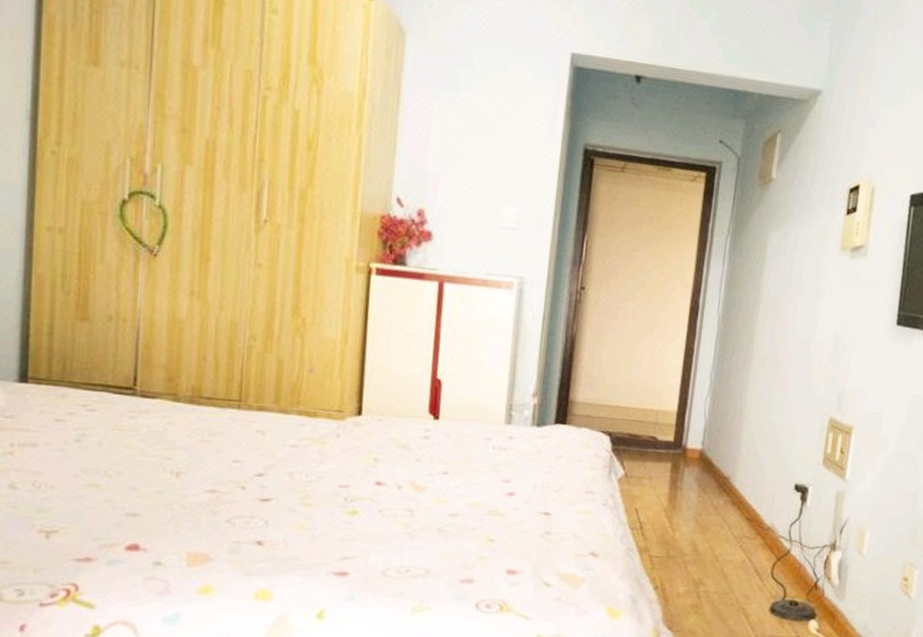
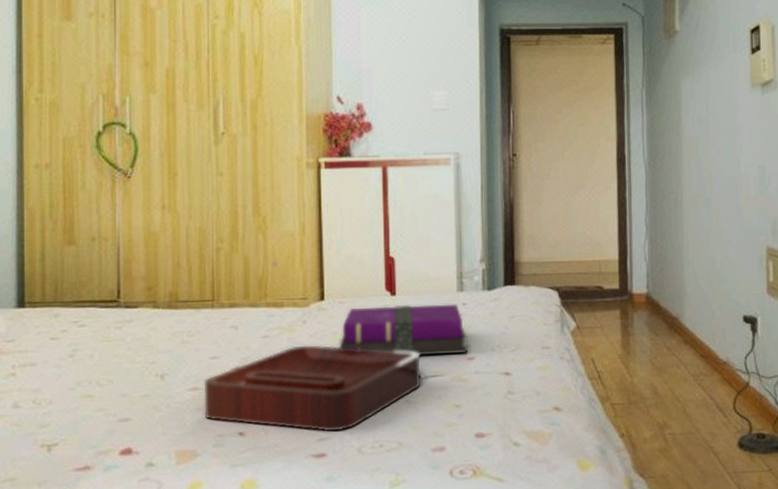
decorative tray: none [221,459,460,552] -> present [204,345,422,431]
hardback book: none [373,428,511,488] -> present [339,304,469,356]

